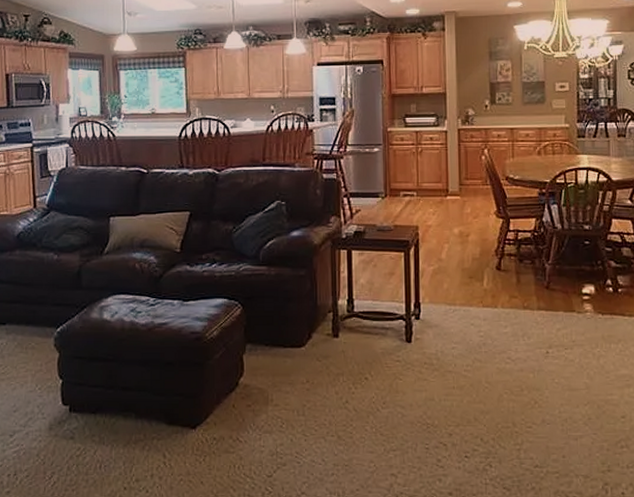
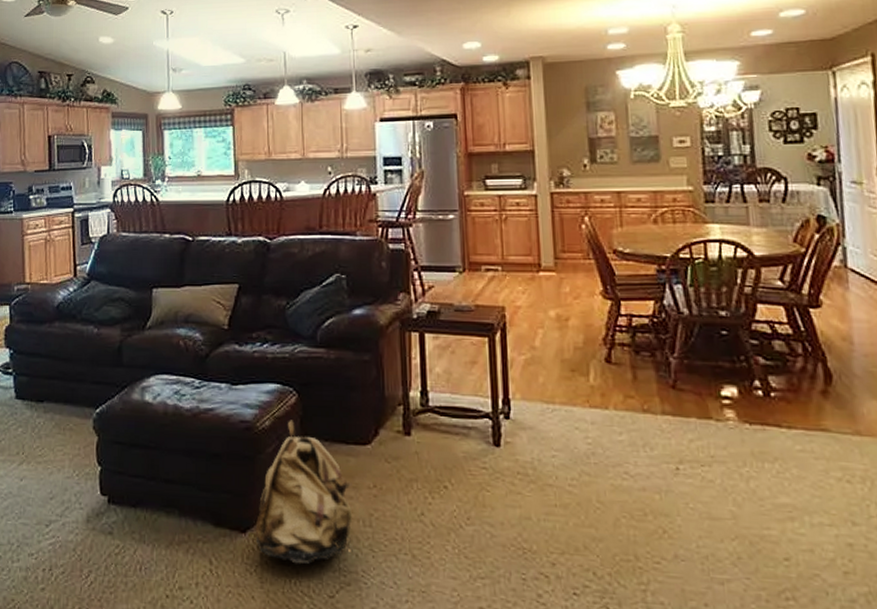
backpack: none [204,329,289,452] -> present [255,420,353,564]

